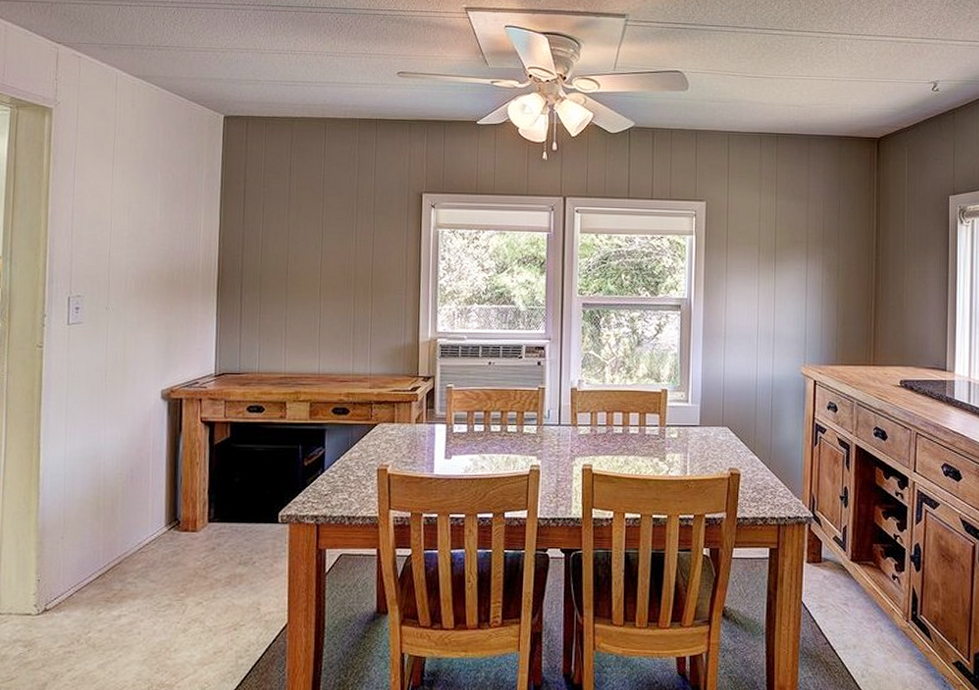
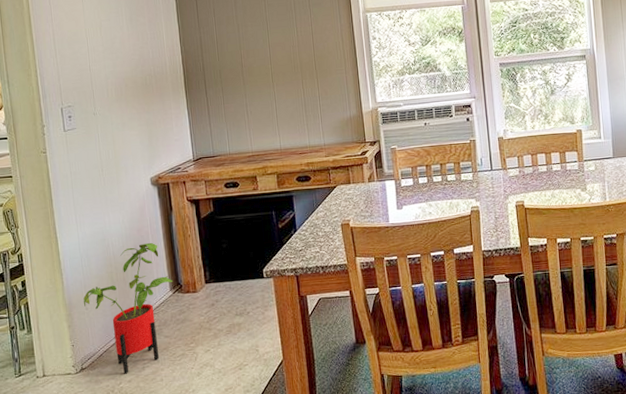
house plant: none [60,466,169,621] -> present [83,242,172,374]

